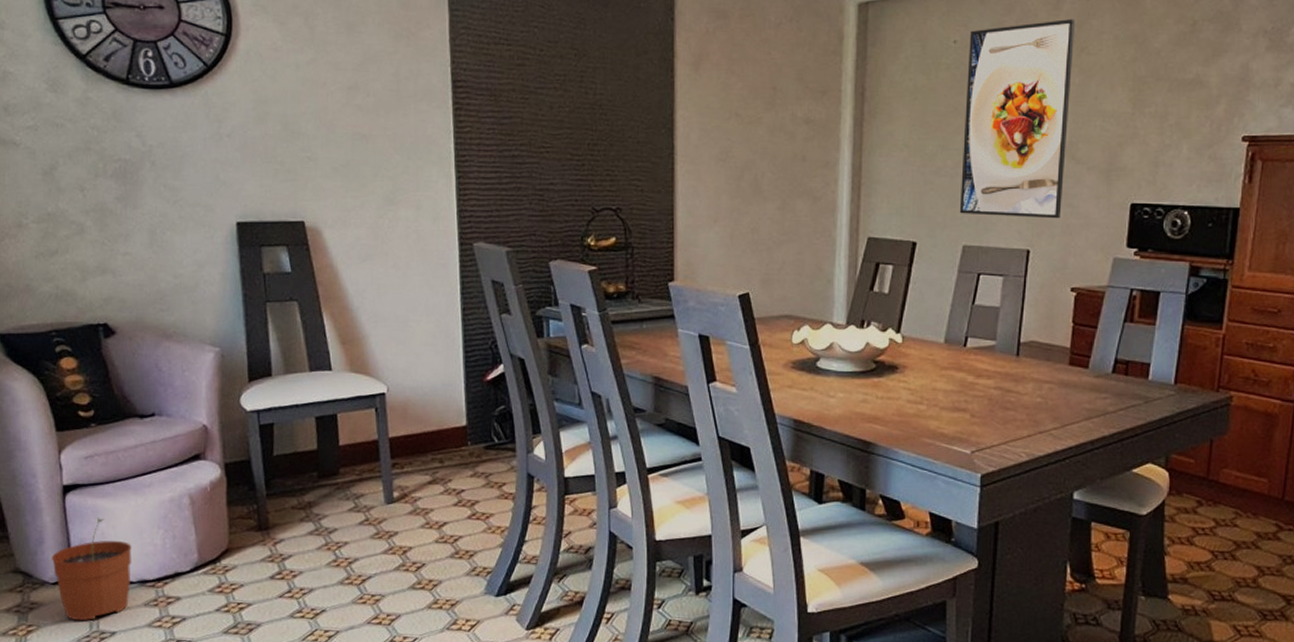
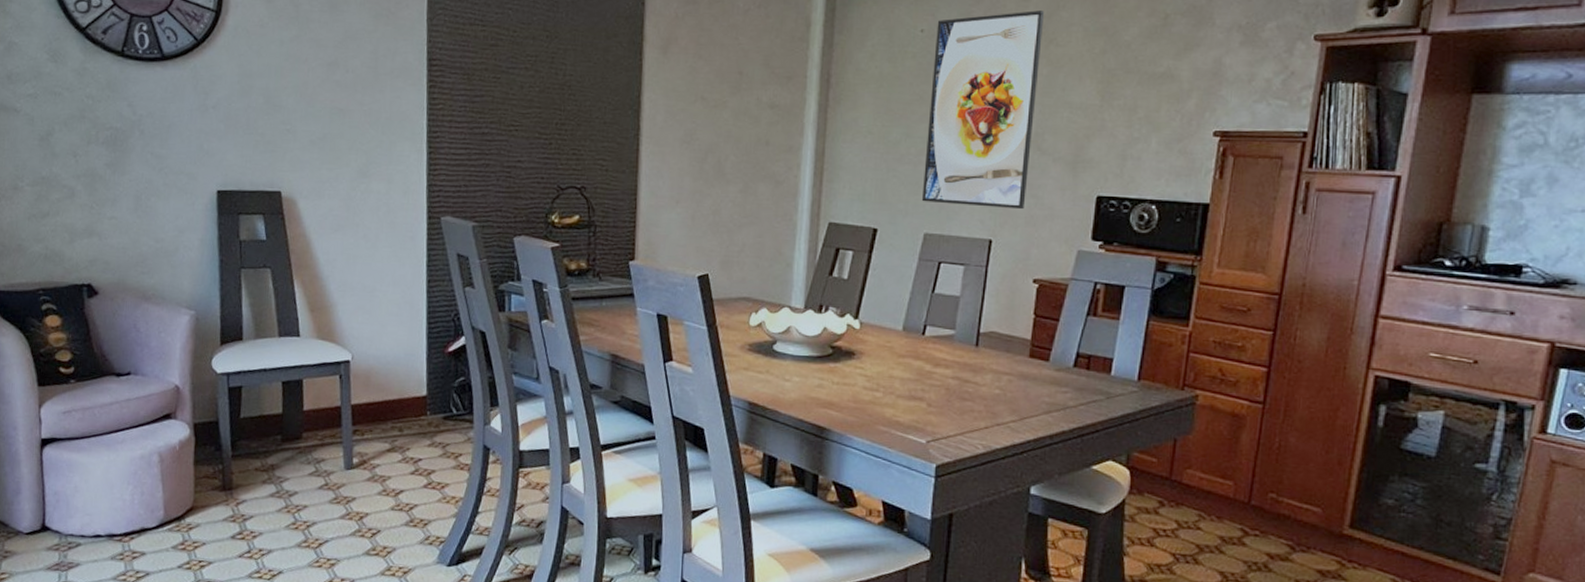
plant pot: present [51,518,132,621] -> none [26,471,102,572]

